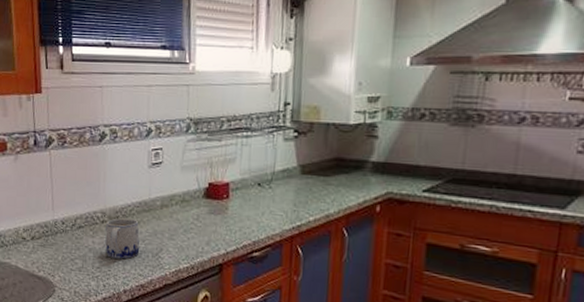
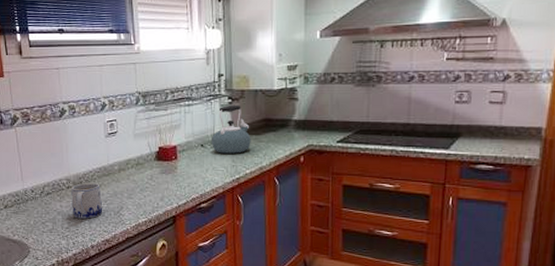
kettle: none [270,140,318,197] -> present [211,106,251,154]

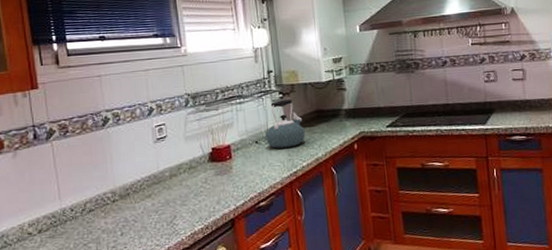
mug: present [71,182,103,219] -> none [117,192,154,235]

